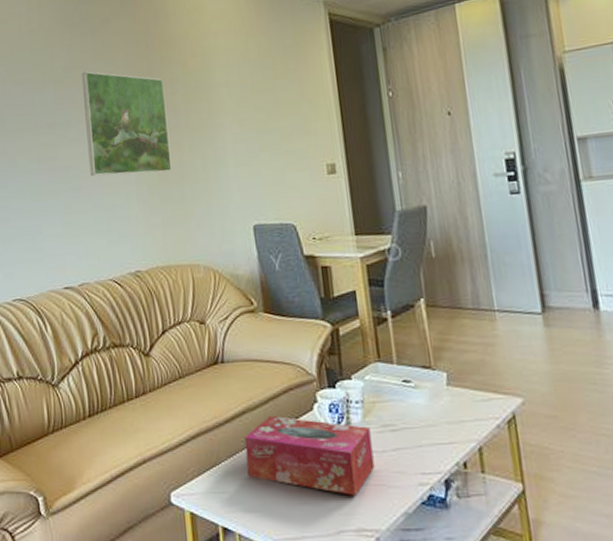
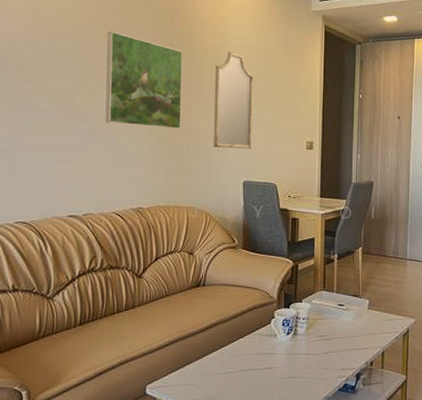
home mirror: none [201,68,258,188] -> present [213,51,253,150]
tissue box: present [244,416,375,495] -> none [213,328,310,385]

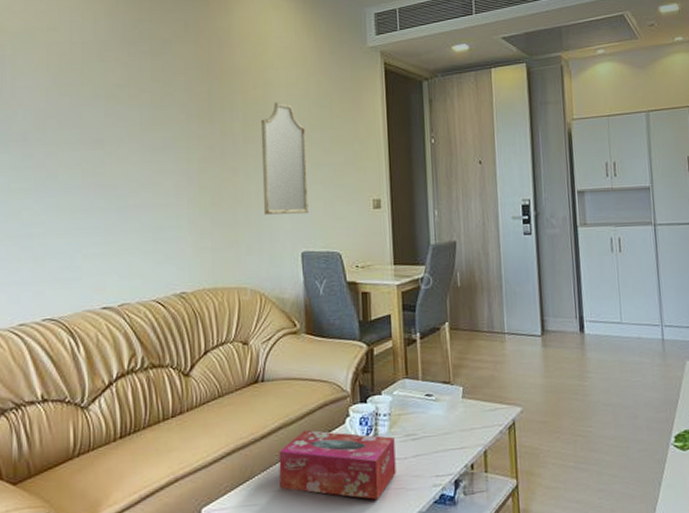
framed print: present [105,31,183,130] -> none [136,91,226,198]
tissue box: none [213,328,310,385] -> present [279,430,396,500]

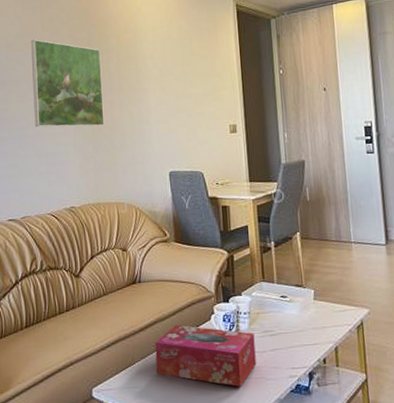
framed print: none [136,91,226,198] -> present [30,39,105,128]
home mirror: present [260,102,309,215] -> none [131,43,174,140]

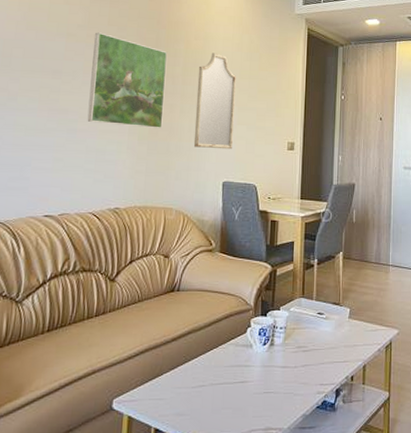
home mirror: none [131,43,174,140] -> present [193,53,236,150]
tissue box: present [155,325,257,387] -> none [184,337,288,401]

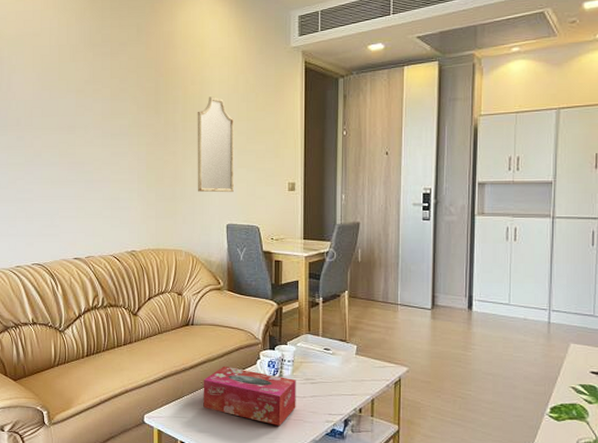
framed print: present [87,32,168,129] -> none [99,86,167,176]
tissue box: none [184,337,288,401] -> present [203,367,296,426]

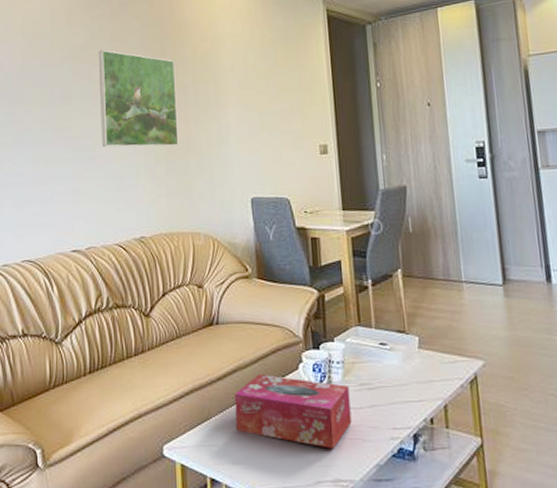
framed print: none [99,86,167,176] -> present [98,50,179,148]
home mirror: present [197,96,234,193] -> none [209,53,257,162]

